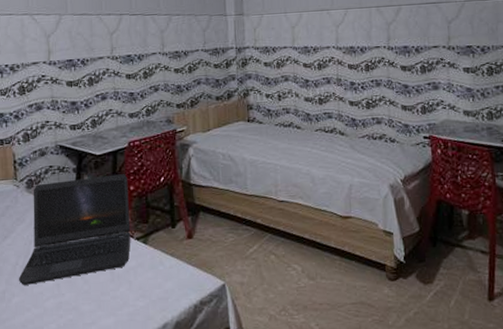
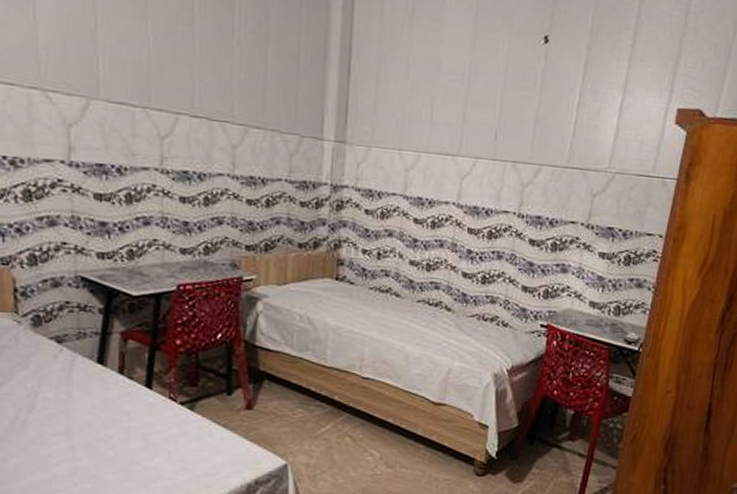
laptop computer: present [18,174,131,285] -> none [18,322,174,445]

